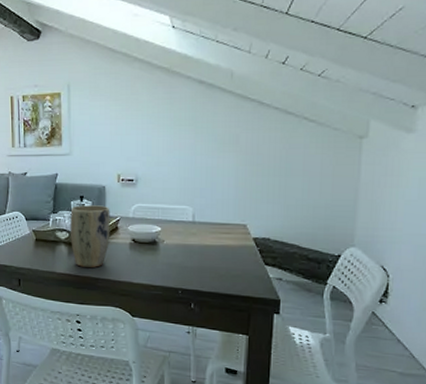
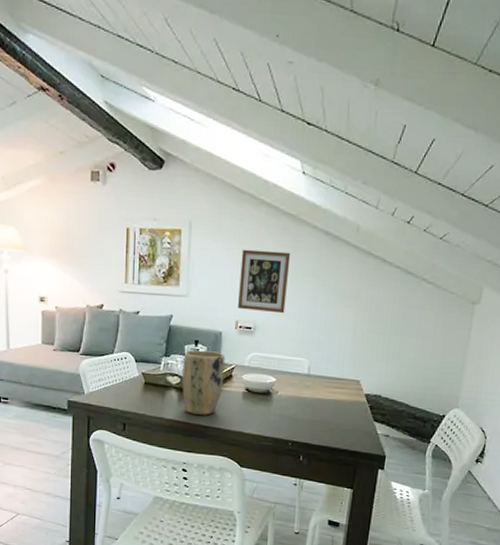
wall art: none [119,104,167,164] -> present [238,249,291,314]

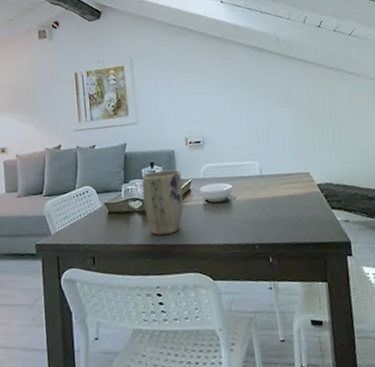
wall art: present [238,249,291,314] -> none [180,69,228,127]

